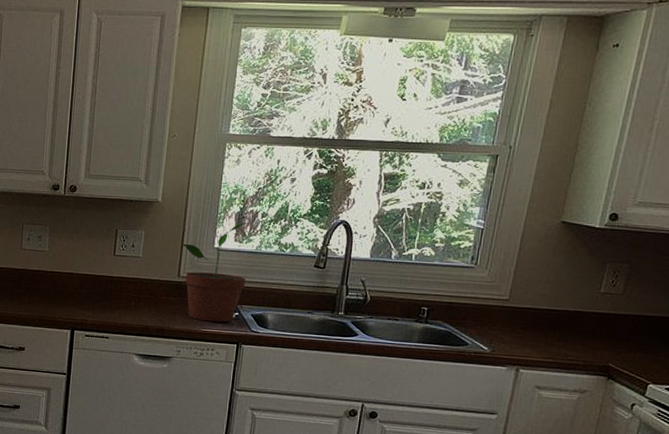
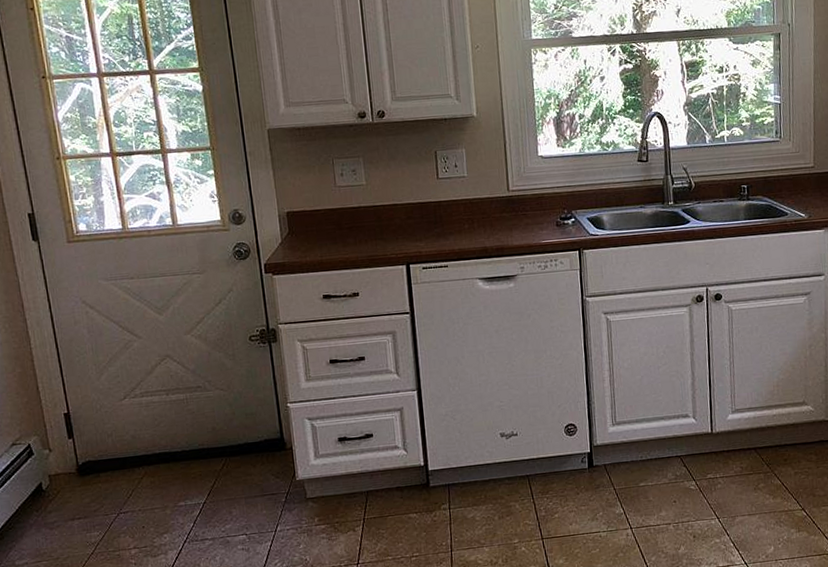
potted plant: present [182,222,249,323] -> none [505,126,576,232]

